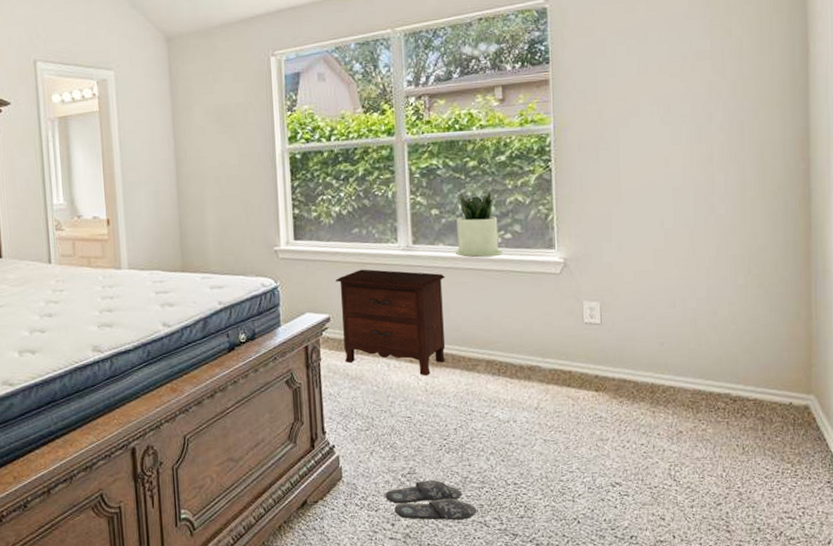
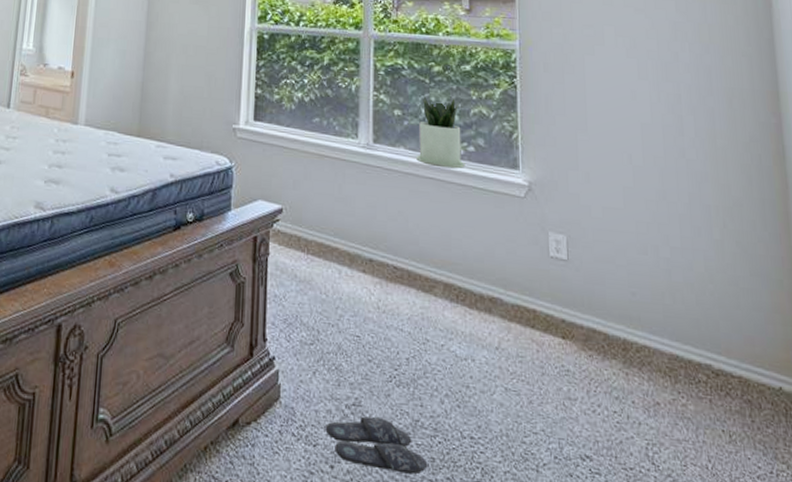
nightstand: present [336,269,446,376] -> none [292,161,405,291]

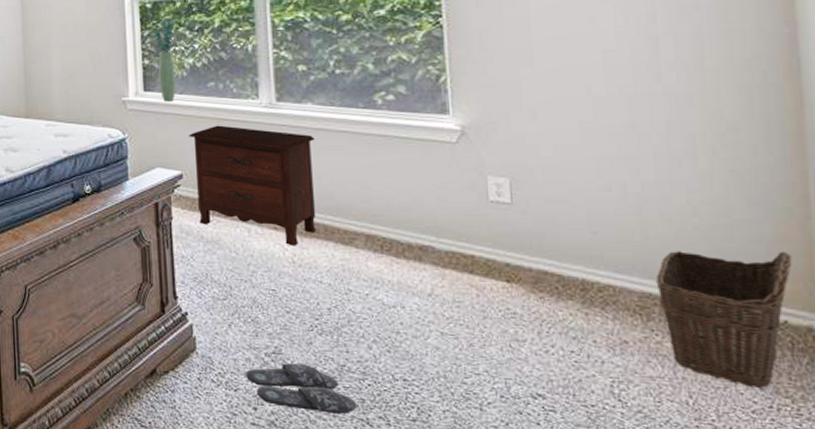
vase: none [269,50,290,134] -> present [154,16,177,102]
nightstand: none [292,161,405,291] -> present [189,125,316,246]
planter: present [415,94,465,169] -> none [325,46,384,120]
wicker basket: none [681,315,784,453] -> present [655,251,792,388]

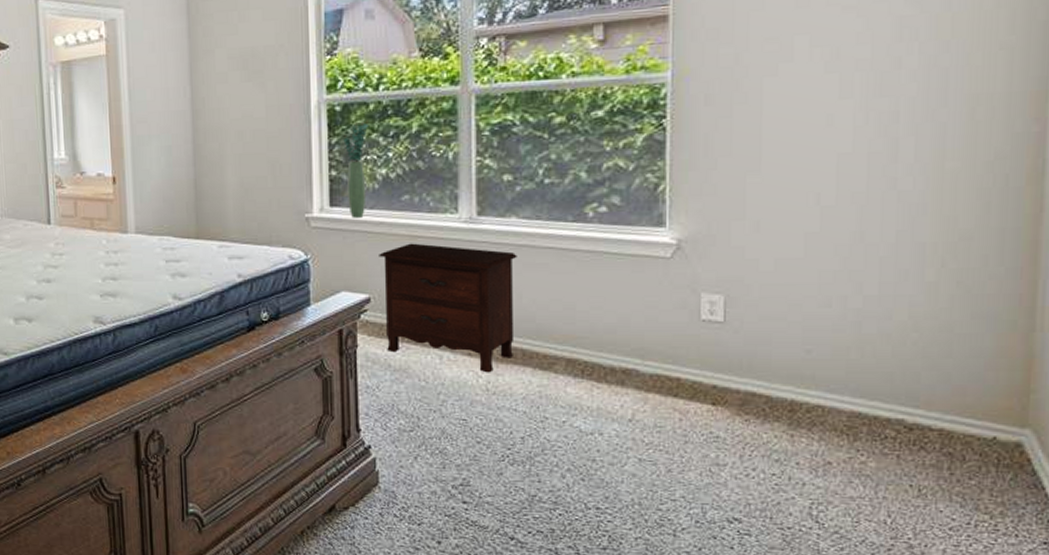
slippers: present [245,363,356,414] -> none [430,495,545,545]
wicker basket: present [655,251,792,388] -> none [867,365,1009,505]

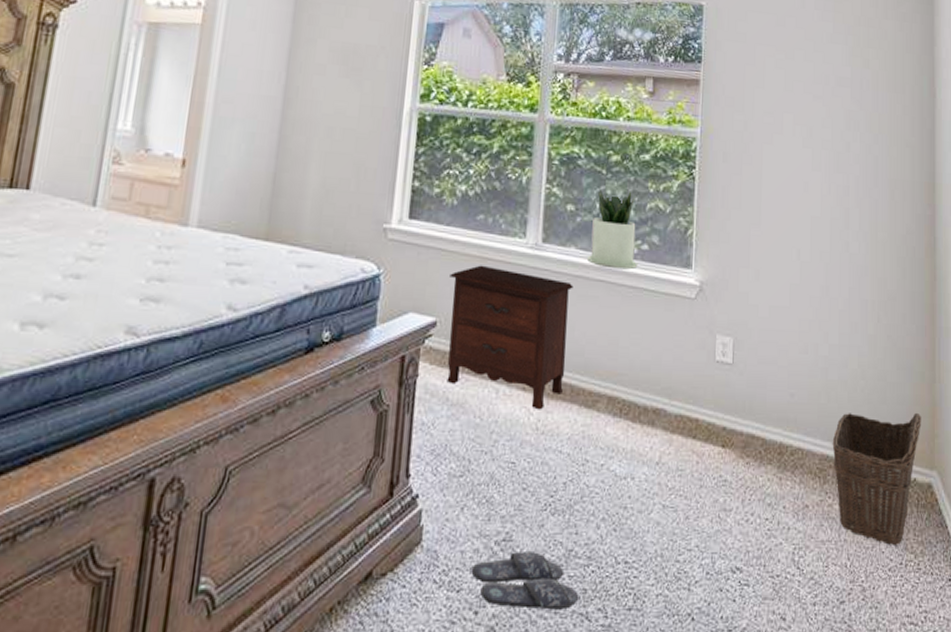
vase: present [343,121,370,218] -> none [426,135,456,234]
slippers: none [430,495,545,545] -> present [471,552,578,610]
planter: none [530,152,595,235] -> present [586,187,638,270]
wicker basket: none [867,365,1009,505] -> present [832,412,922,545]

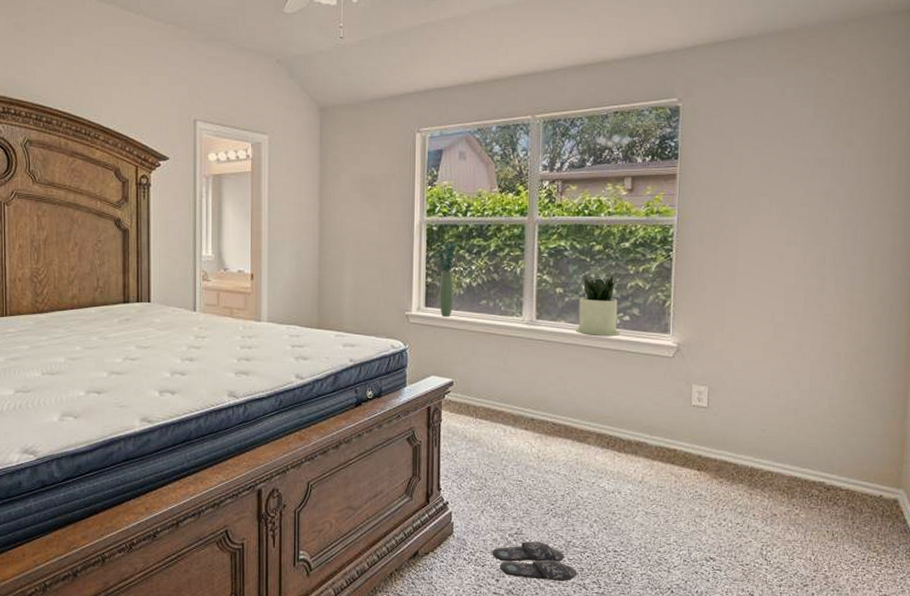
vase: none [426,135,456,234] -> present [438,240,459,317]
nightstand: present [447,265,573,410] -> none [461,339,564,444]
wicker basket: present [832,412,922,545] -> none [800,443,891,545]

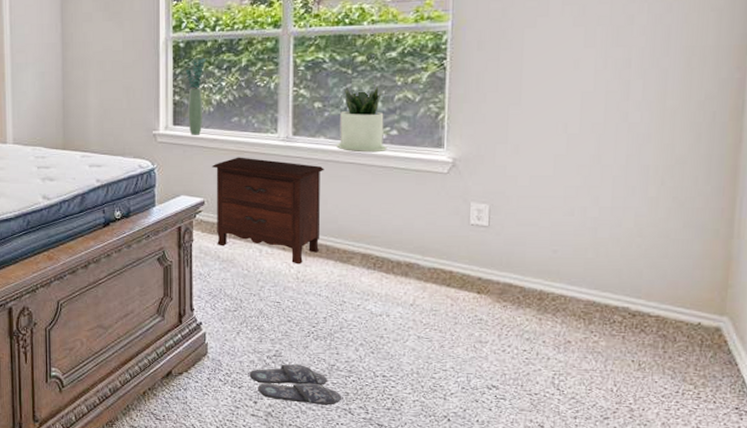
nightstand: none [461,339,564,444] -> present [212,157,324,265]

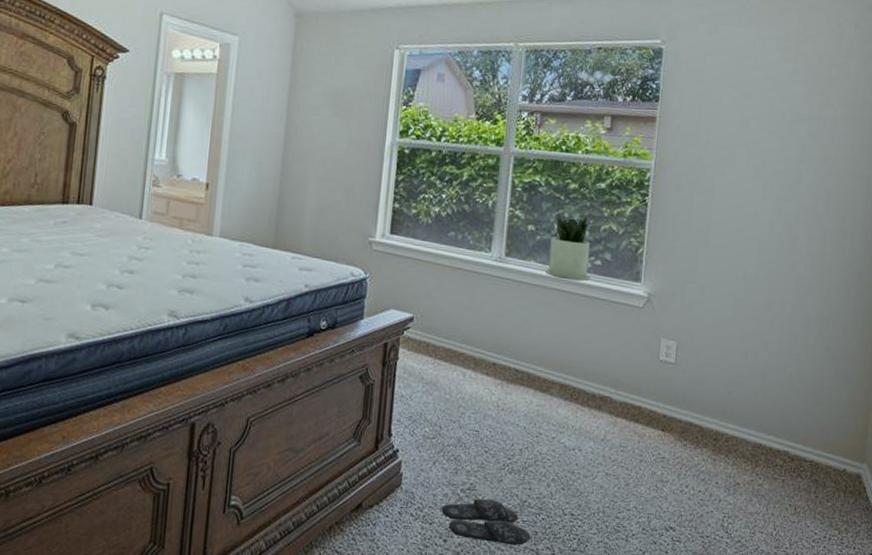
vase: present [185,55,207,135] -> none [405,165,430,247]
nightstand: present [212,157,324,265] -> none [422,273,532,392]

